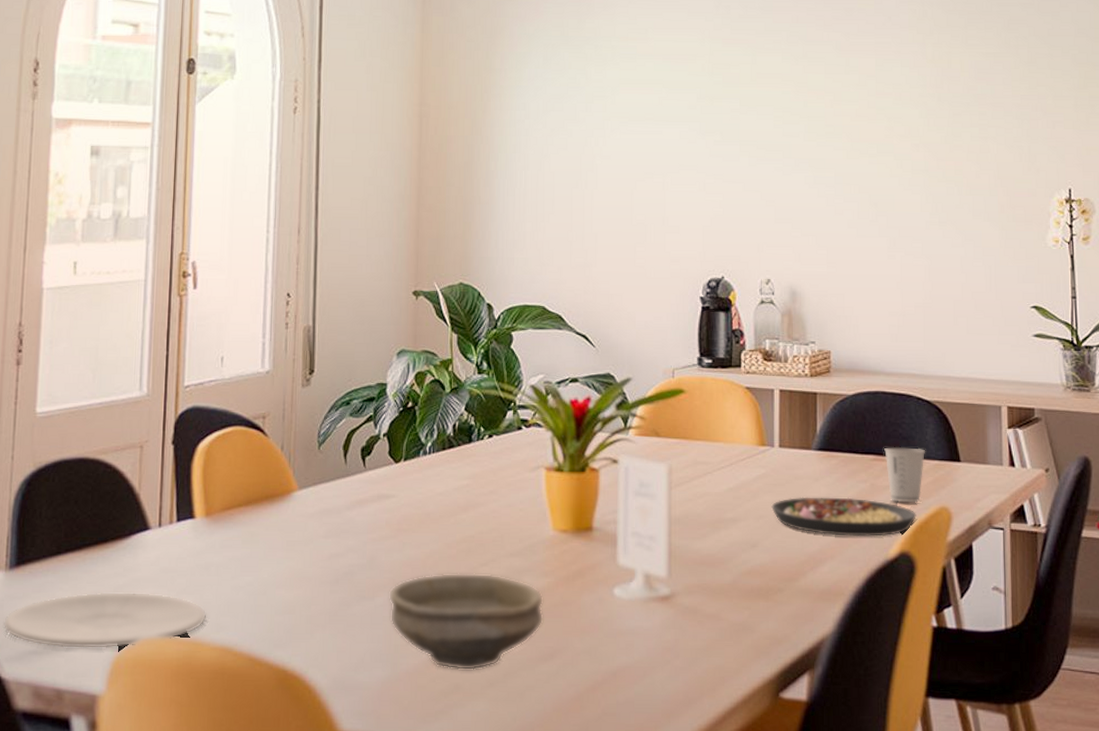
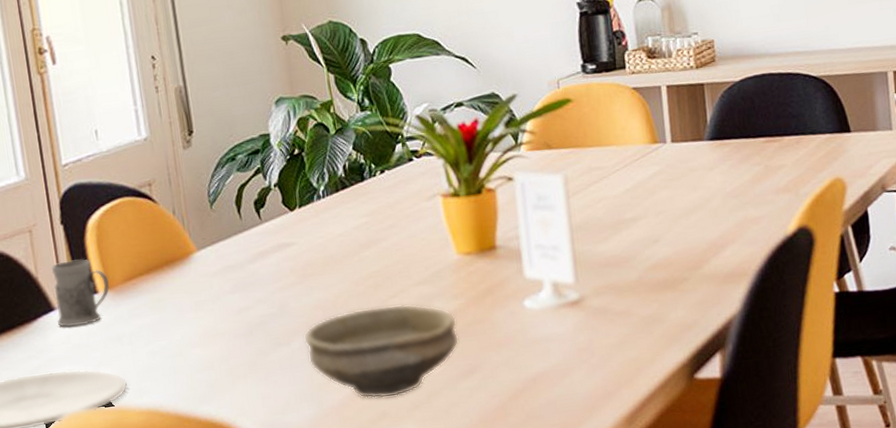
mug: none [150,481,208,549] -> present [52,259,110,327]
plate: present [771,497,916,537] -> none [669,181,812,221]
dixie cup: present [884,447,926,503] -> none [775,124,817,180]

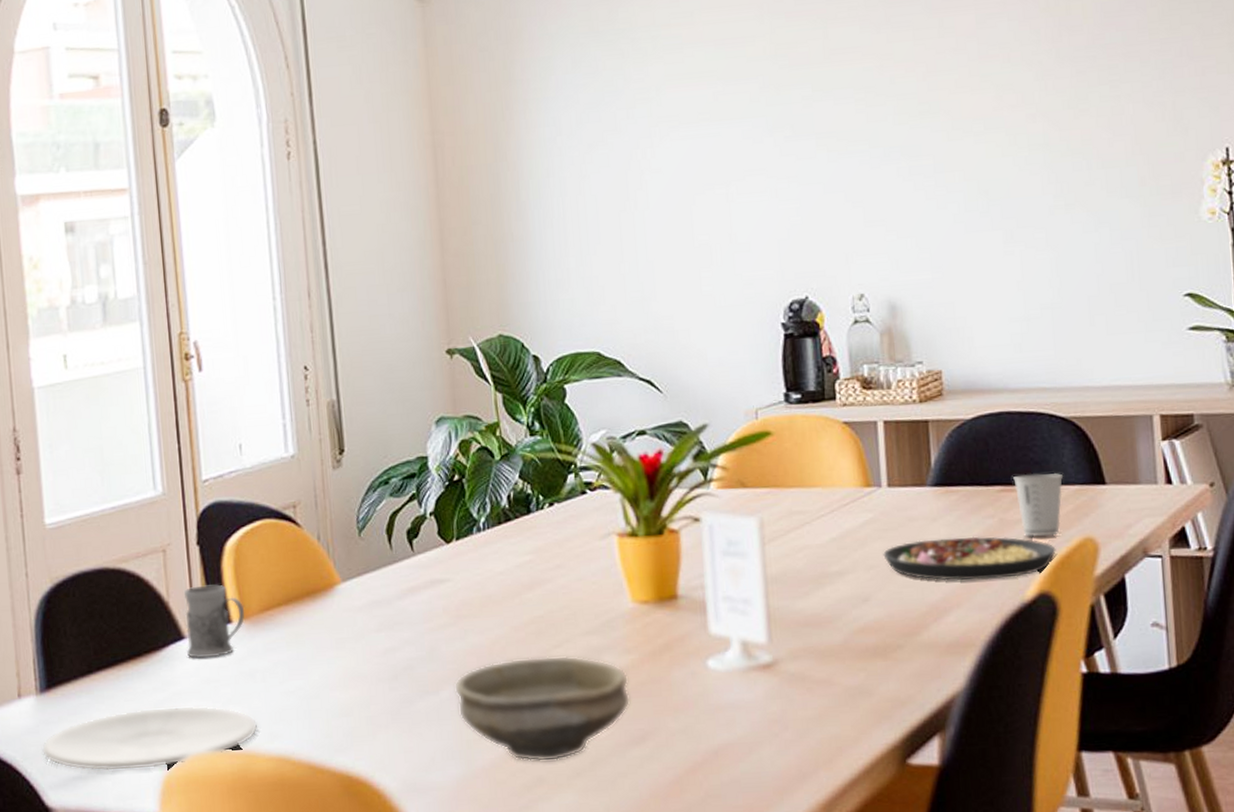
plate: none [669,181,812,221] -> present [883,536,1056,581]
dixie cup: none [775,124,817,180] -> present [1013,473,1064,537]

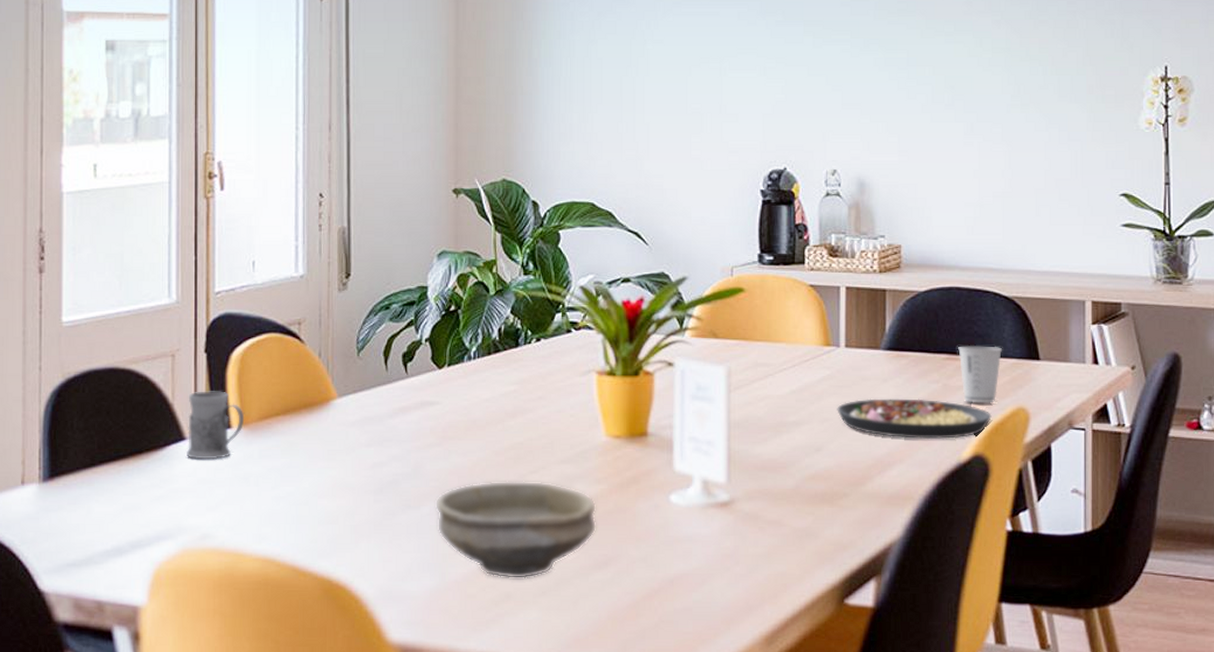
plate: present [41,705,258,772] -> none [39,503,248,561]

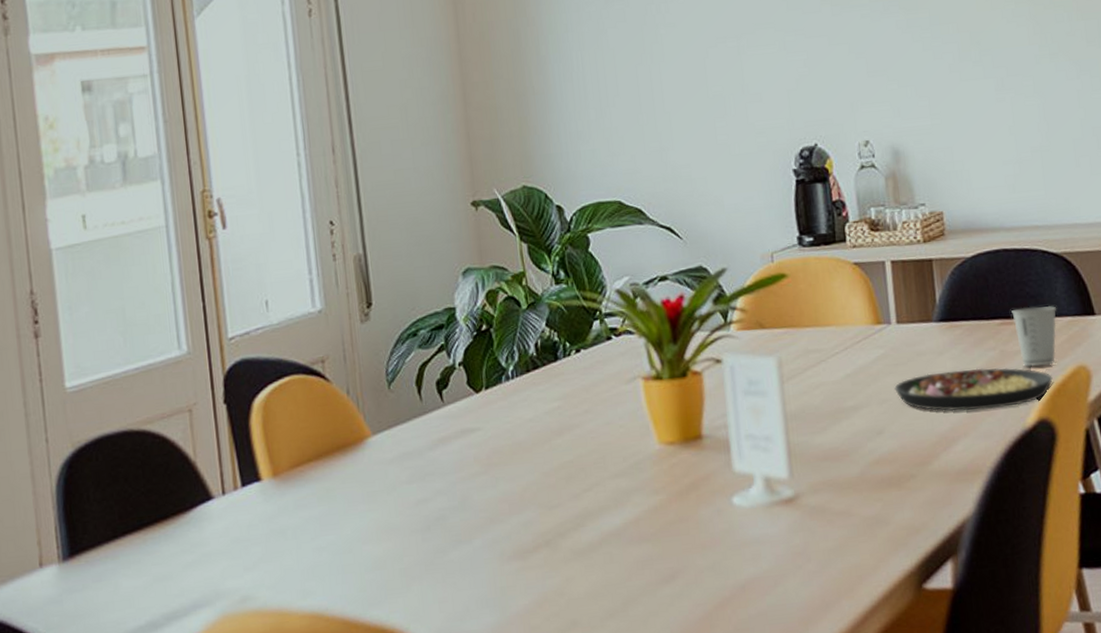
mug: present [187,391,245,460] -> none [212,442,275,518]
bowl: present [434,481,597,580] -> none [486,498,660,606]

